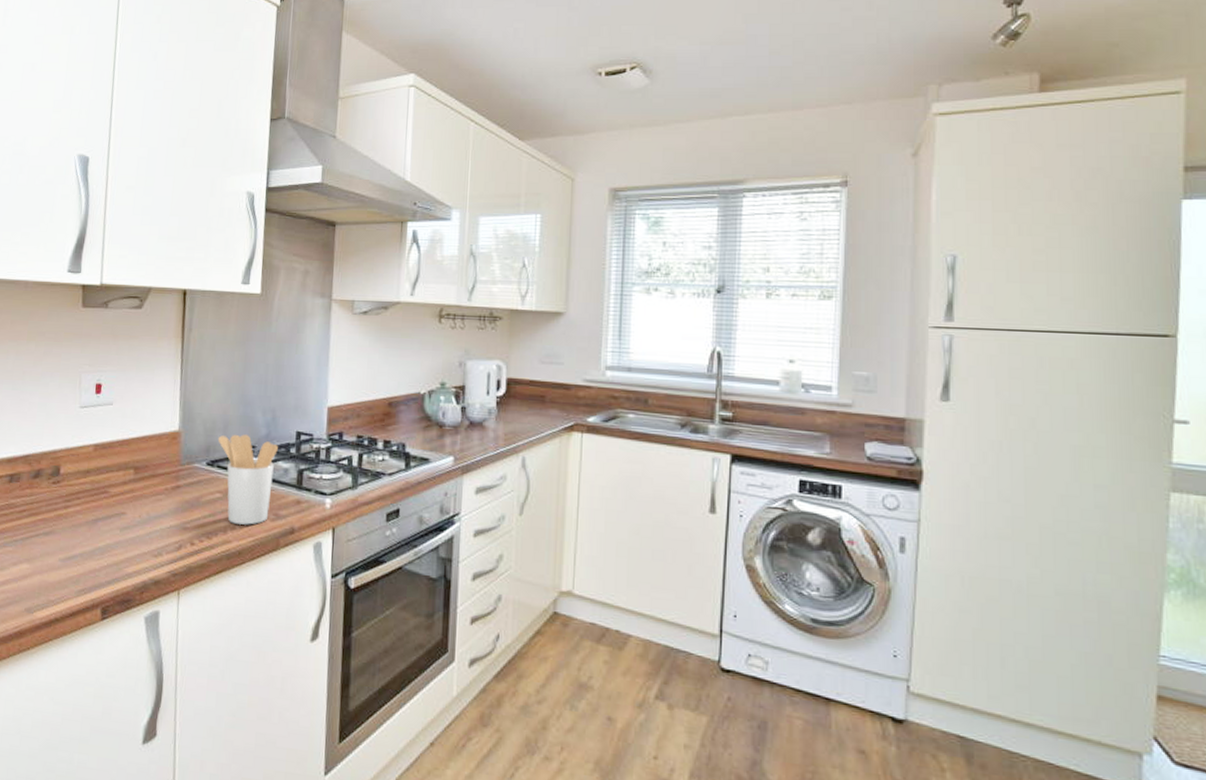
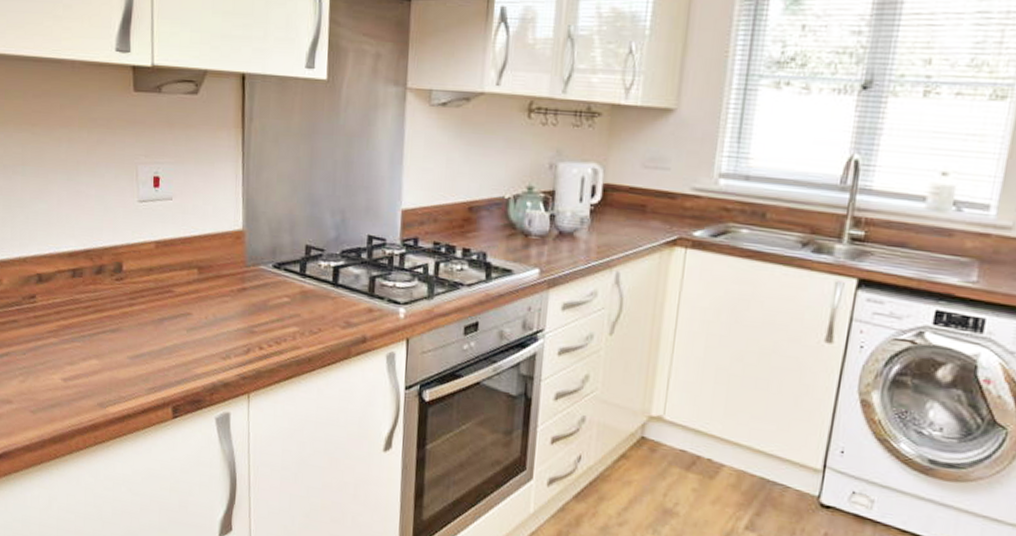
utensil holder: present [217,434,278,525] -> none [284,235,348,332]

